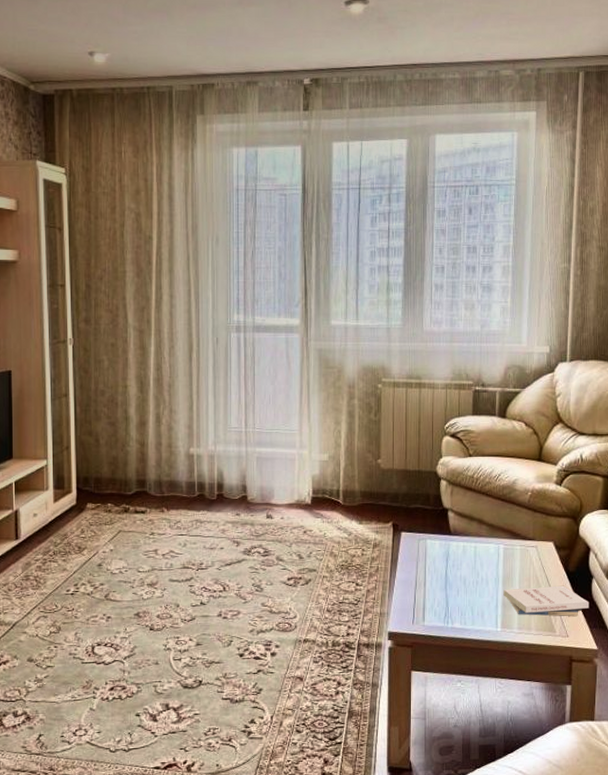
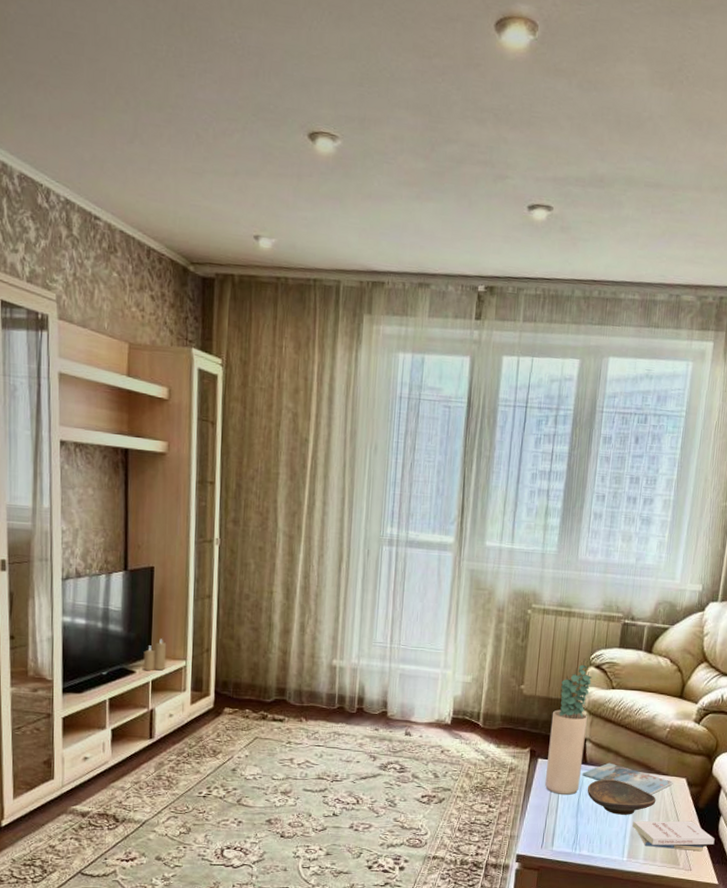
candle: none [5,440,28,473] -> present [143,639,167,671]
vase: none [411,428,448,567] -> present [545,658,592,795]
magazine: none [448,531,541,561] -> present [583,762,674,795]
decorative bowl: none [453,548,525,584] -> present [587,779,656,815]

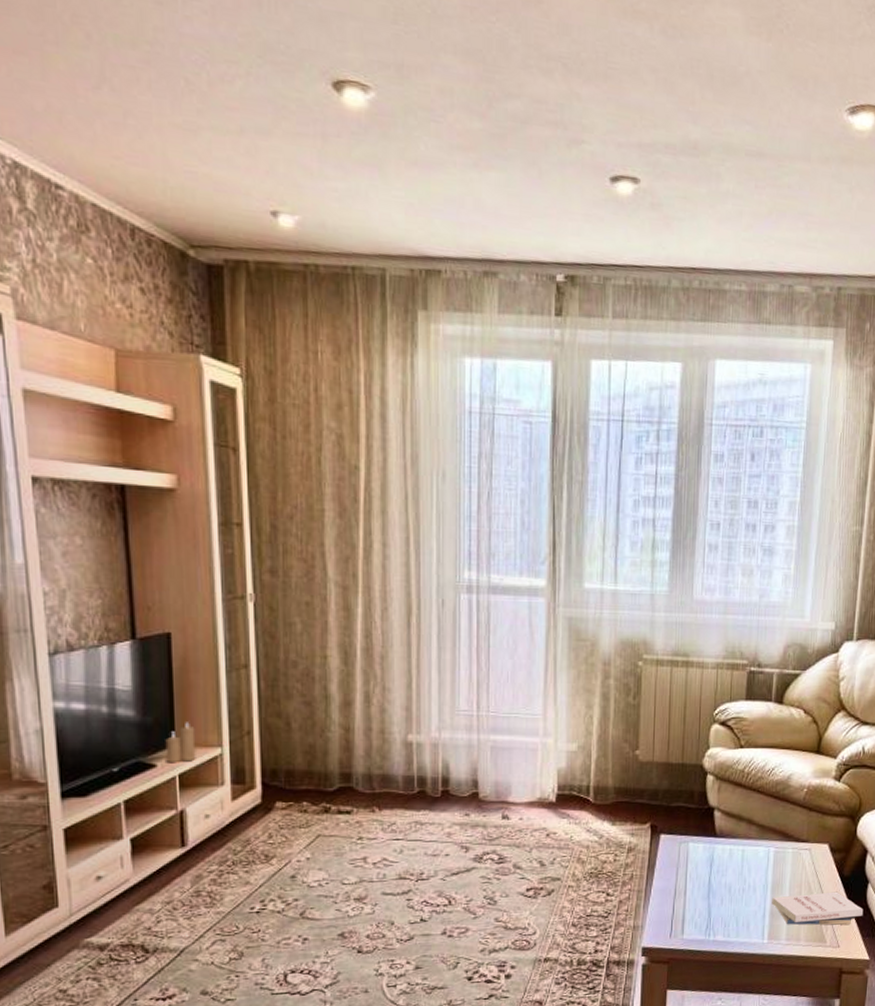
vase: present [545,658,592,795] -> none [671,715,717,874]
magazine: present [583,762,674,795] -> none [713,833,815,866]
decorative bowl: present [587,779,656,815] -> none [718,852,797,892]

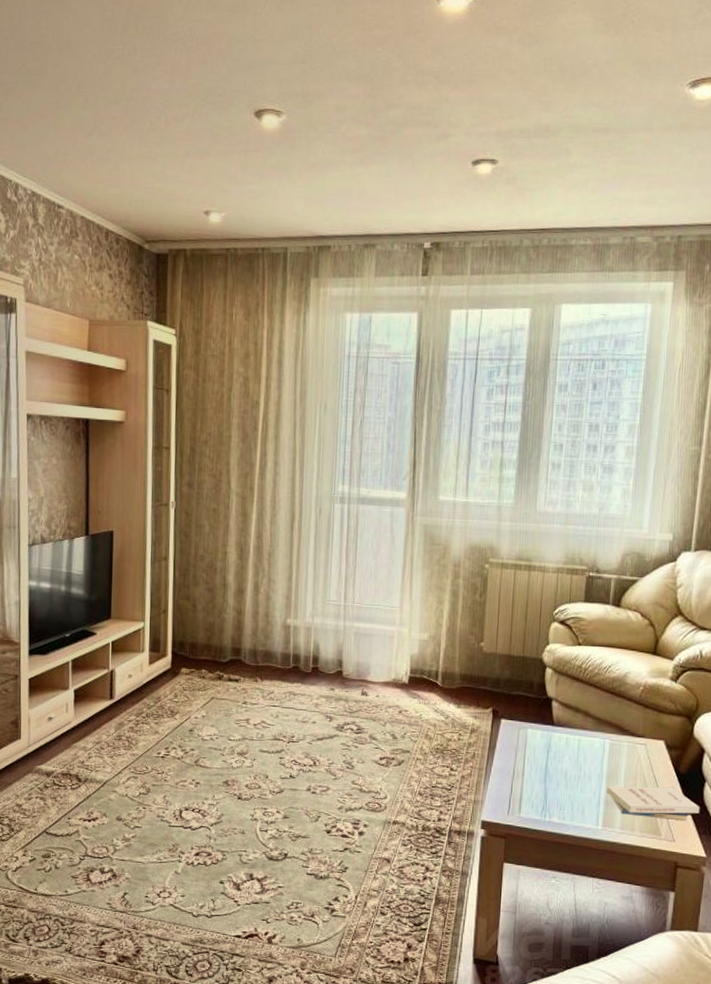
candle: present [165,722,196,764] -> none [103,601,126,633]

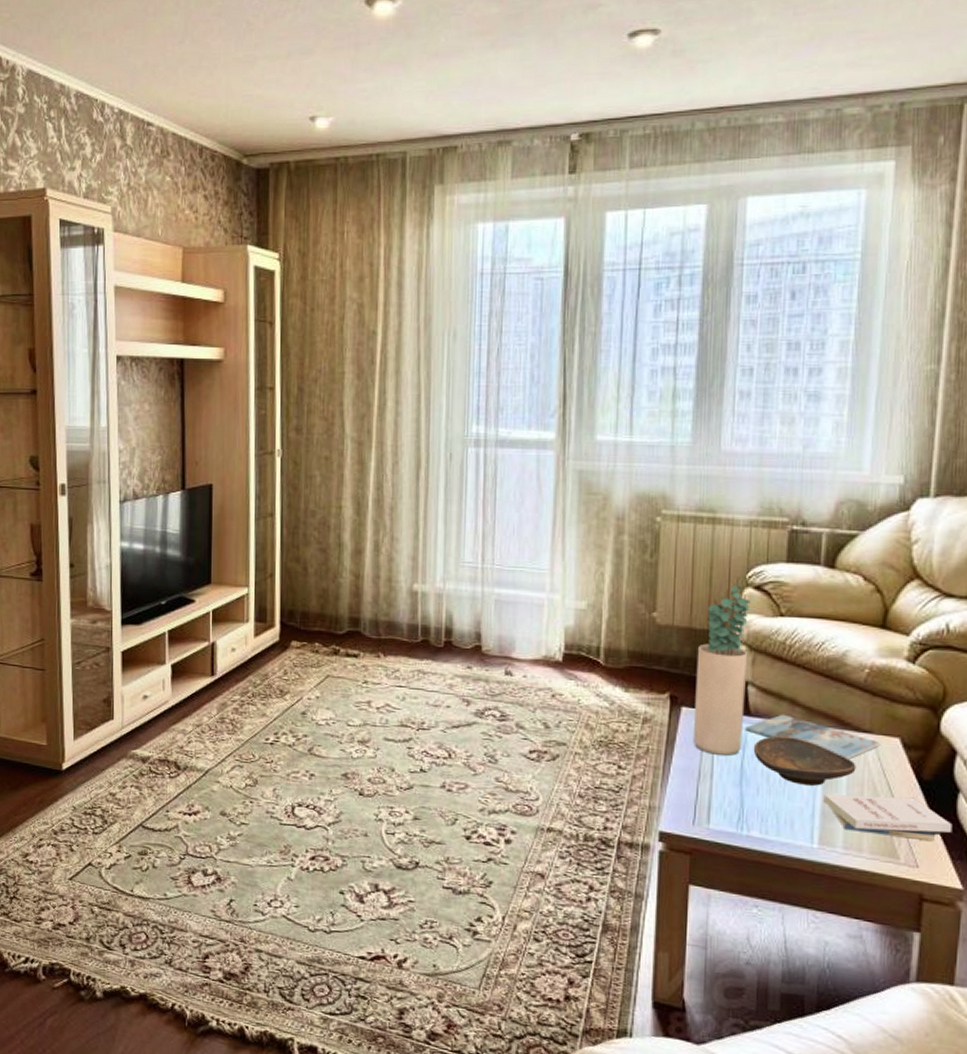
vase: none [510,614,556,758] -> present [694,577,750,756]
magazine: none [550,723,650,758] -> present [746,714,881,759]
decorative bowl: none [555,741,632,780] -> present [753,736,856,786]

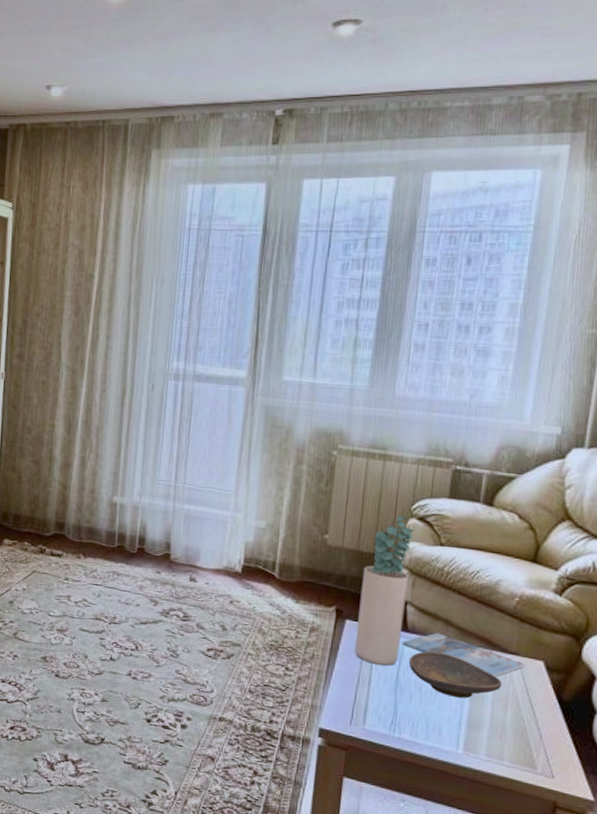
books: present [823,794,953,841] -> none [470,706,588,755]

